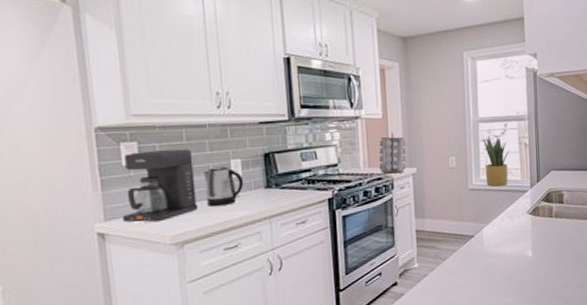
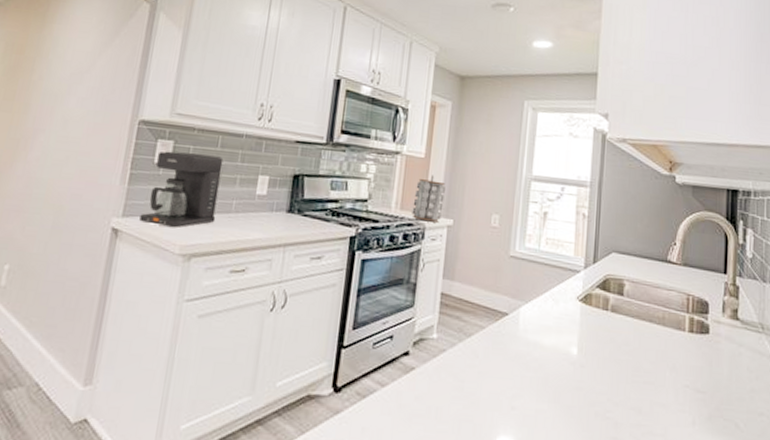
kettle: present [203,166,244,208] -> none [225,179,268,224]
planter: present [482,136,510,188] -> none [531,198,565,261]

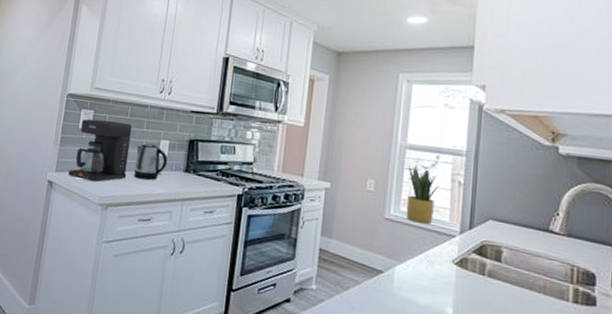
kettle: none [225,179,268,224] -> present [134,143,168,181]
spice rack: present [412,175,446,223] -> none [292,142,323,185]
planter: none [531,198,565,261] -> present [406,165,440,225]

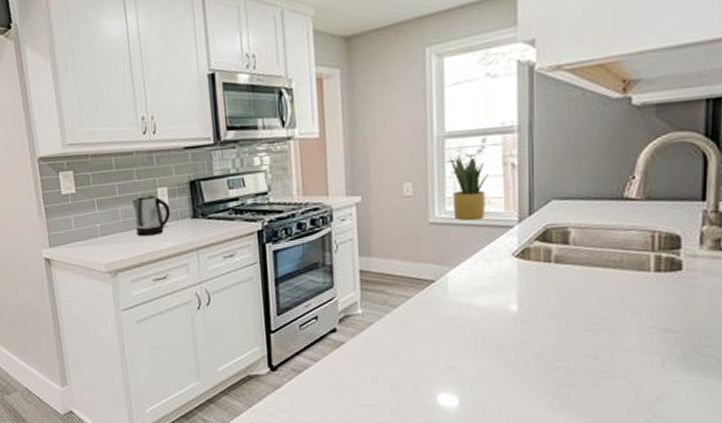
coffee maker: present [68,119,132,183] -> none [62,177,129,250]

